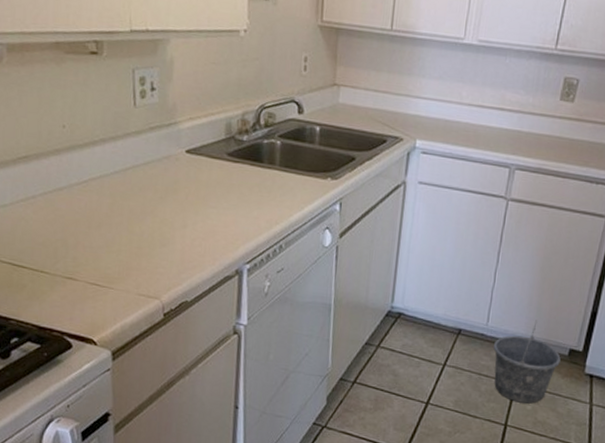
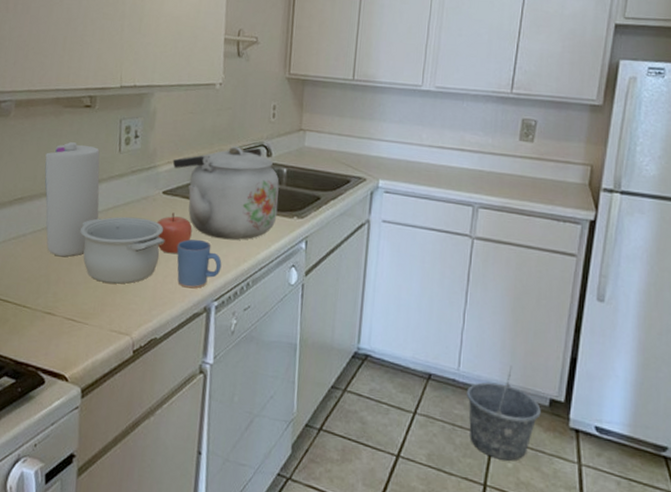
paper towel holder: none [49,94,117,220] -> present [44,142,100,257]
cooking pot: none [96,177,191,248] -> present [79,216,165,284]
fruit: none [181,173,220,217] -> present [156,212,193,254]
kettle: none [195,102,312,202] -> present [172,146,279,240]
mug: none [204,201,253,252] -> present [176,239,222,289]

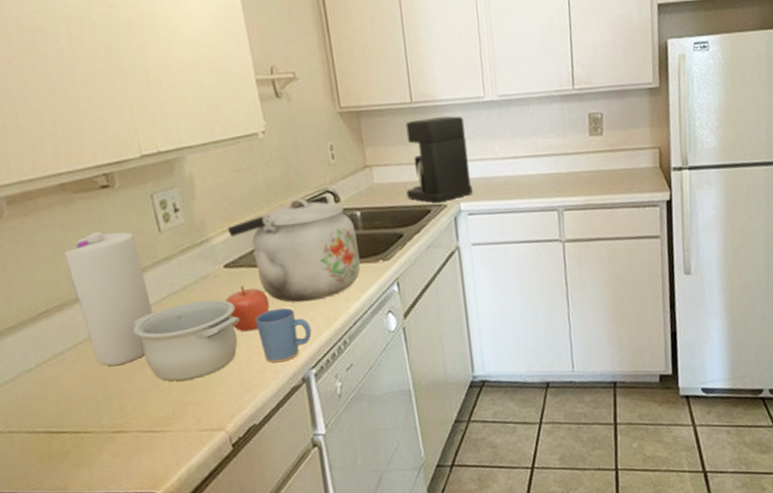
coffee maker: none [331,96,399,176] -> present [405,116,473,203]
bucket: present [467,365,541,461] -> none [585,354,654,443]

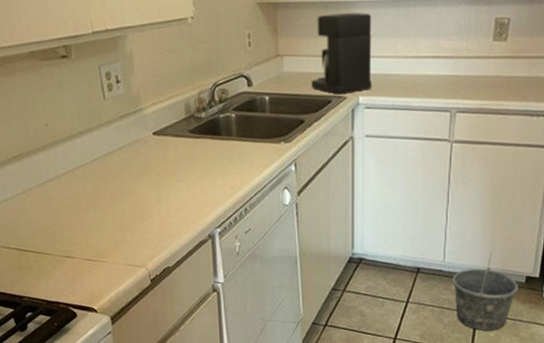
paper towel holder: present [64,232,154,367] -> none [33,95,97,205]
cooking pot: present [132,299,240,382] -> none [80,160,163,223]
fruit: present [224,286,270,332] -> none [152,152,187,190]
kettle: present [227,195,361,303] -> none [157,78,265,171]
mug: present [255,307,312,363] -> none [174,174,219,219]
bucket: none [585,354,654,443] -> present [452,252,518,331]

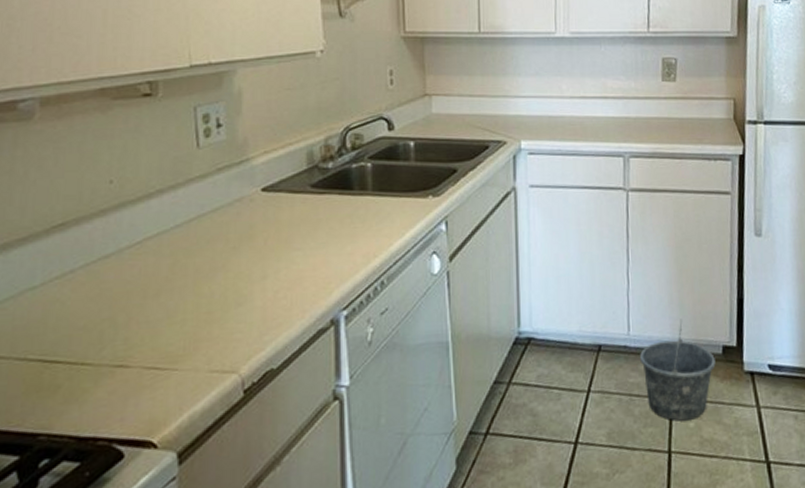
coffee maker: present [311,13,372,95] -> none [465,50,535,139]

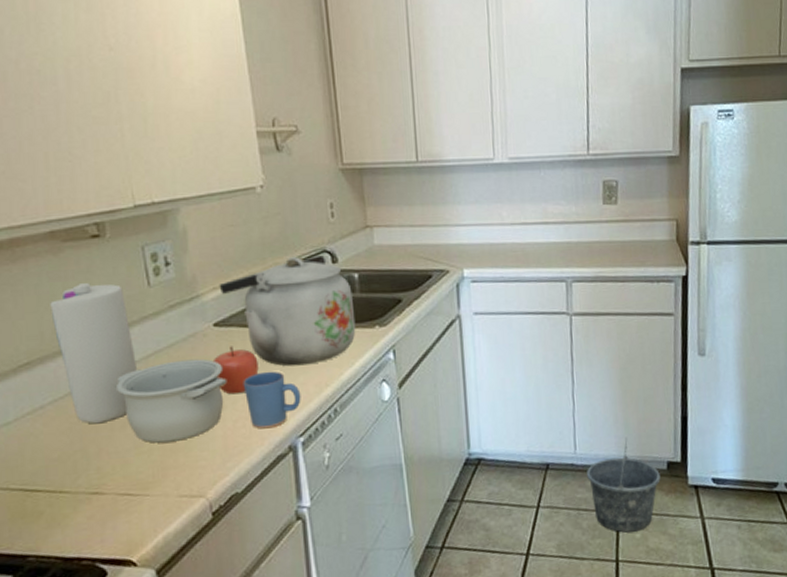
paper towel holder: none [92,143,179,291] -> present [50,283,138,424]
cooking pot: none [152,224,271,313] -> present [115,359,227,443]
fruit: none [257,212,305,263] -> present [212,346,259,395]
kettle: none [270,121,409,235] -> present [219,254,356,367]
mug: none [287,239,347,301] -> present [243,371,301,429]

